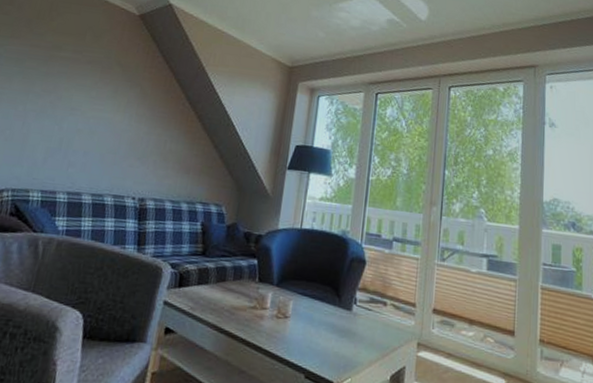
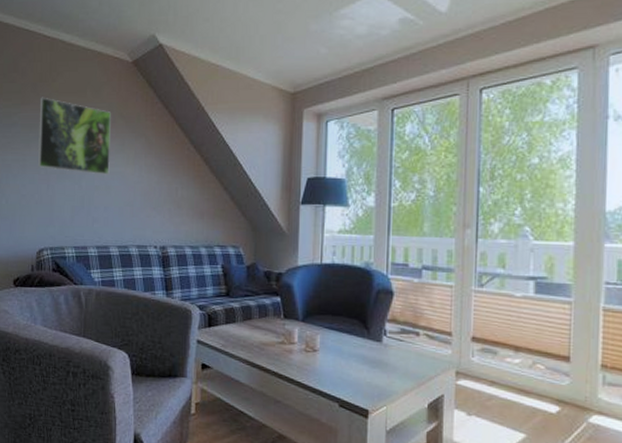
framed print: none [16,33,109,120] -> present [37,97,111,175]

